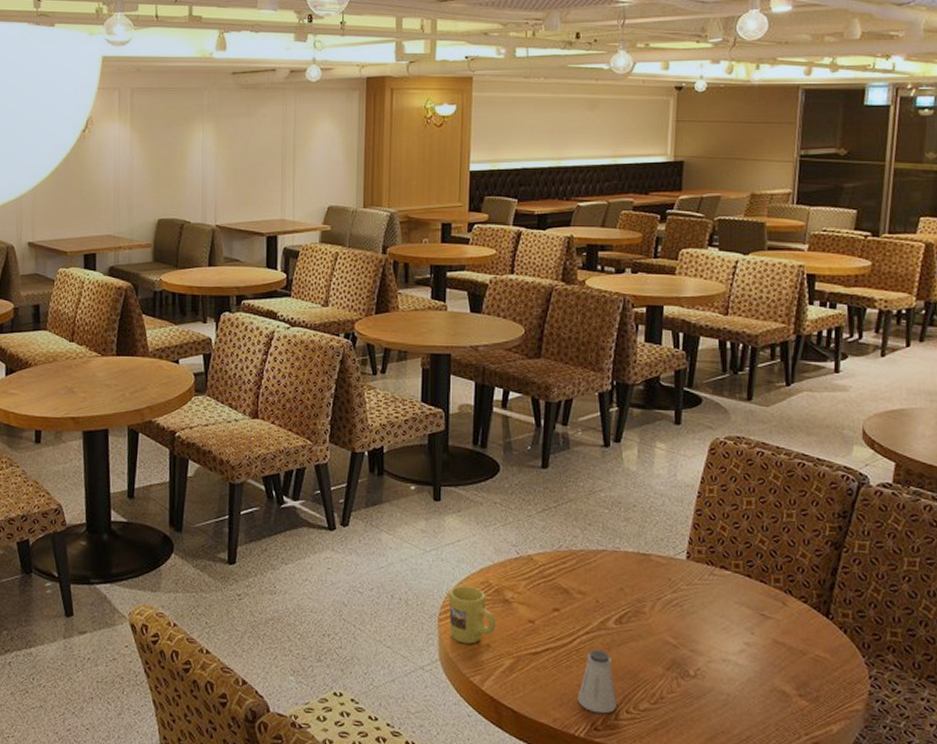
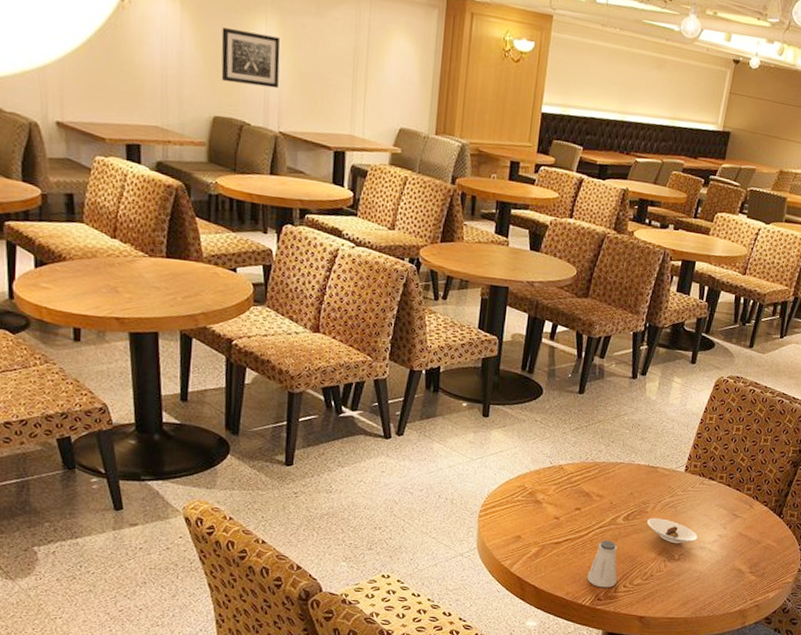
wall art: none [164,140,216,187] -> present [221,27,281,89]
mug: present [448,586,496,644] -> none [487,488,528,536]
saucer: none [646,620,717,655] -> present [647,518,698,544]

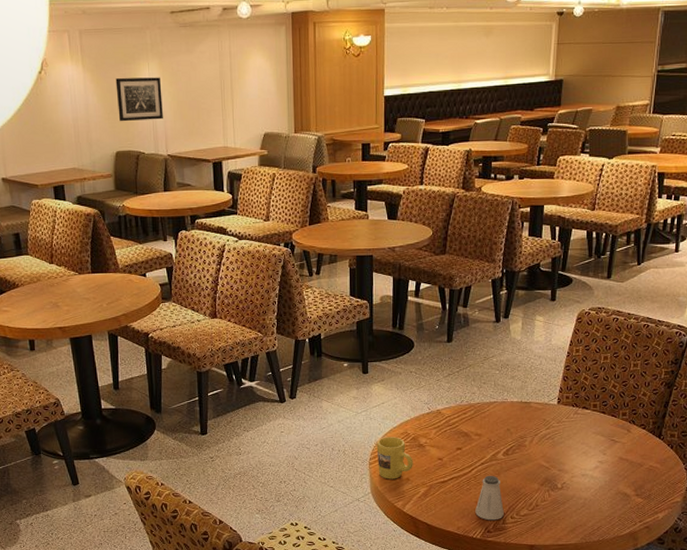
mug: none [487,488,528,536] -> present [376,437,413,479]
saucer: present [647,518,698,544] -> none [527,450,578,473]

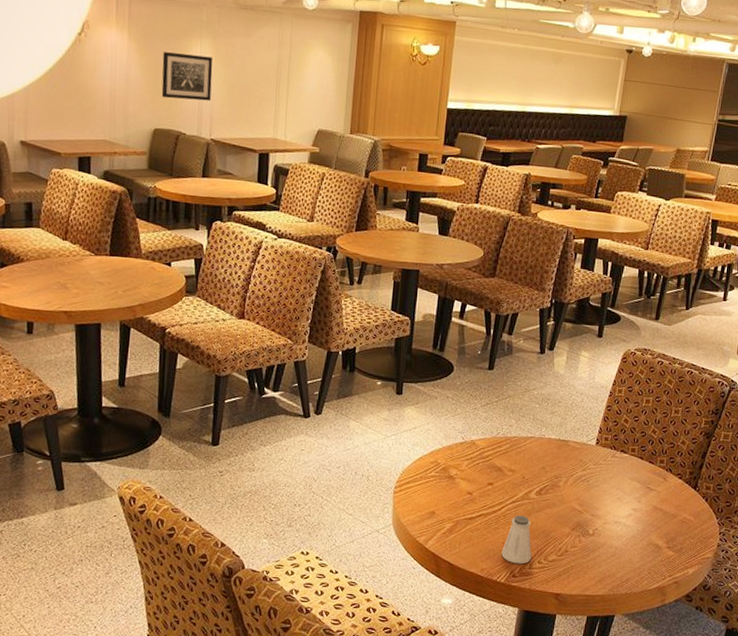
mug: present [376,437,413,479] -> none [402,465,441,512]

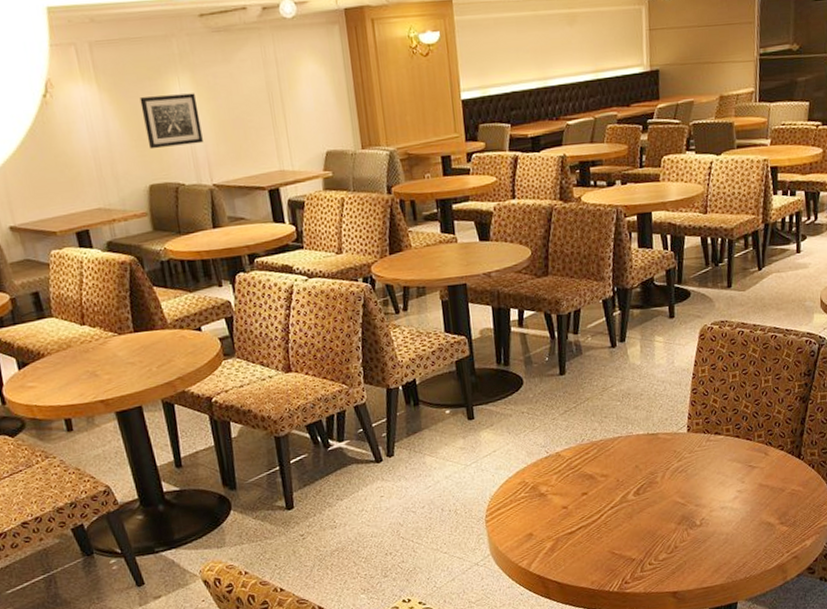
saltshaker: present [501,515,532,564] -> none [609,519,641,570]

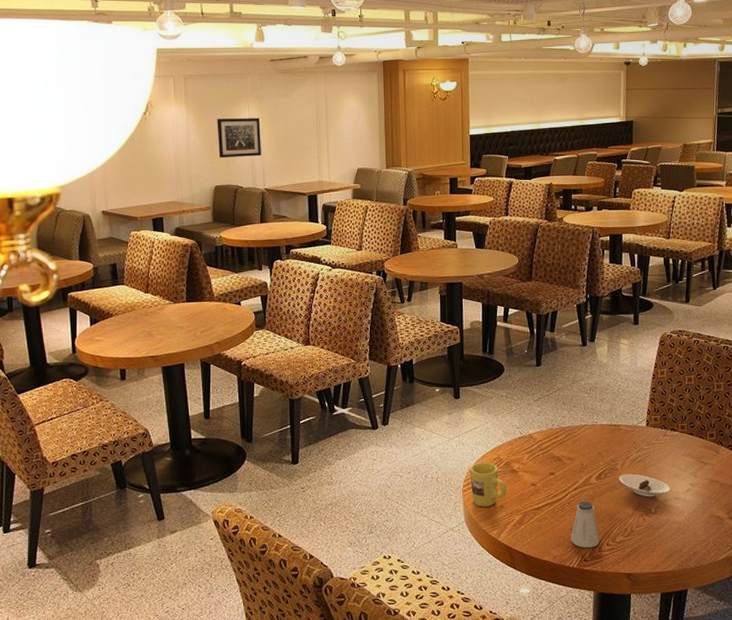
mug: none [491,488,536,537] -> present [469,462,507,507]
saltshaker: none [609,519,641,570] -> present [571,500,600,549]
saucer: none [659,486,716,510] -> present [619,474,671,497]

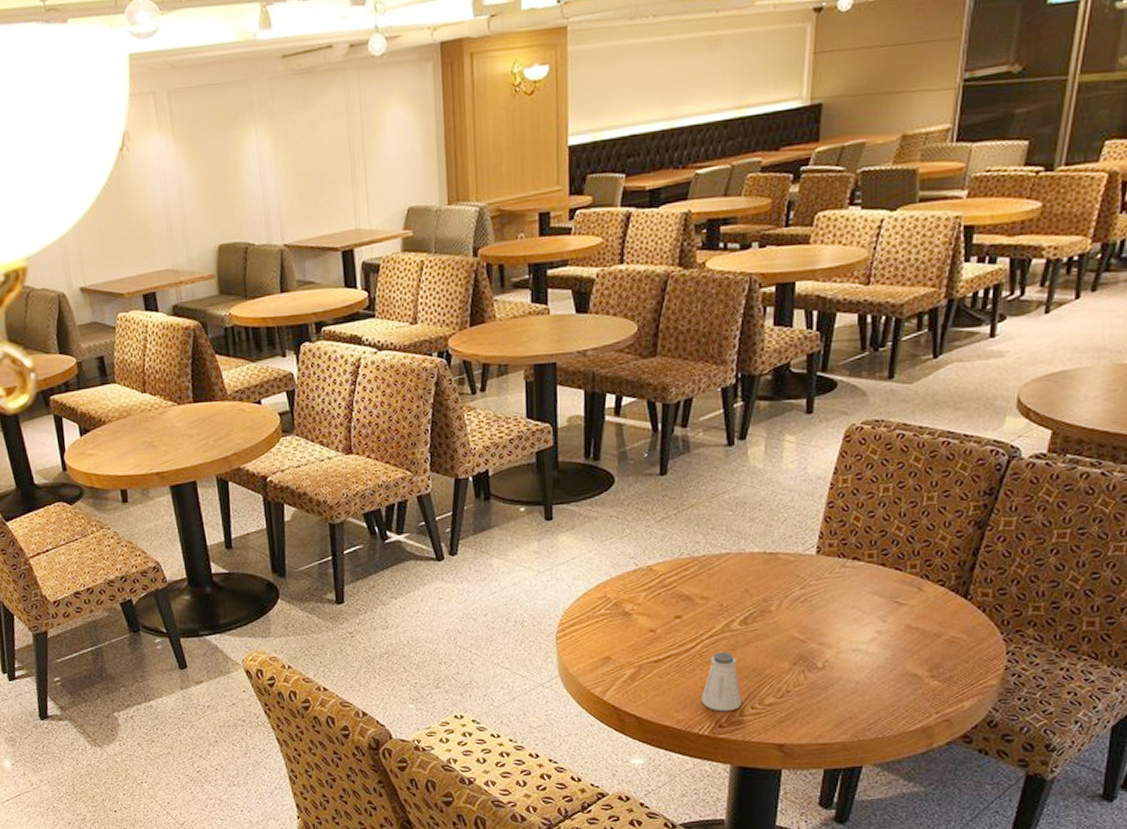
wall art: present [217,118,261,159] -> none [215,143,277,206]
mug: present [469,462,507,507] -> none [565,602,616,659]
saucer: present [619,474,671,497] -> none [773,617,847,648]

